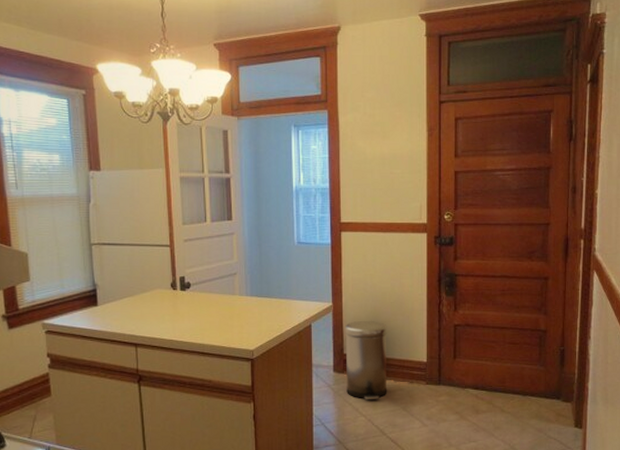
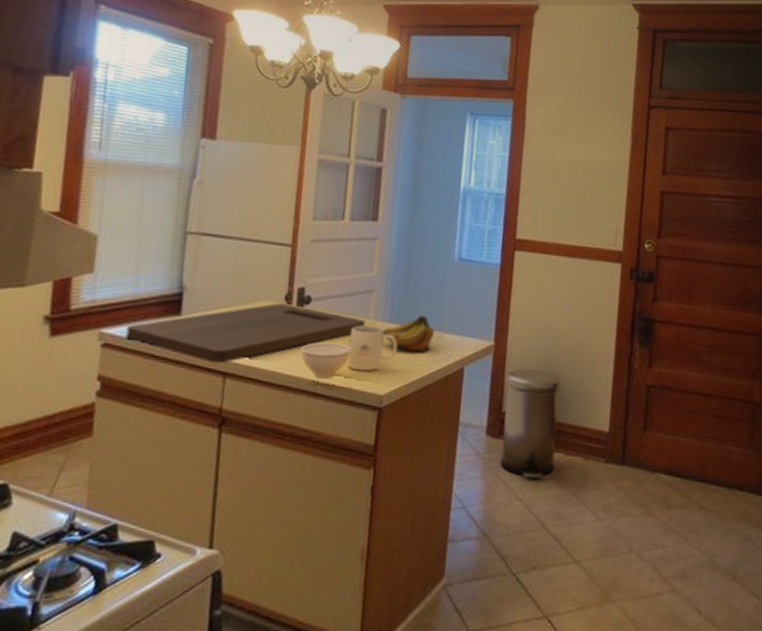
cutting board: none [61,290,233,338] -> present [125,303,366,364]
bowl: none [188,315,225,343] -> present [301,342,351,380]
mug: none [223,300,259,334] -> present [347,325,398,372]
fruit: none [247,288,287,318] -> present [382,314,435,354]

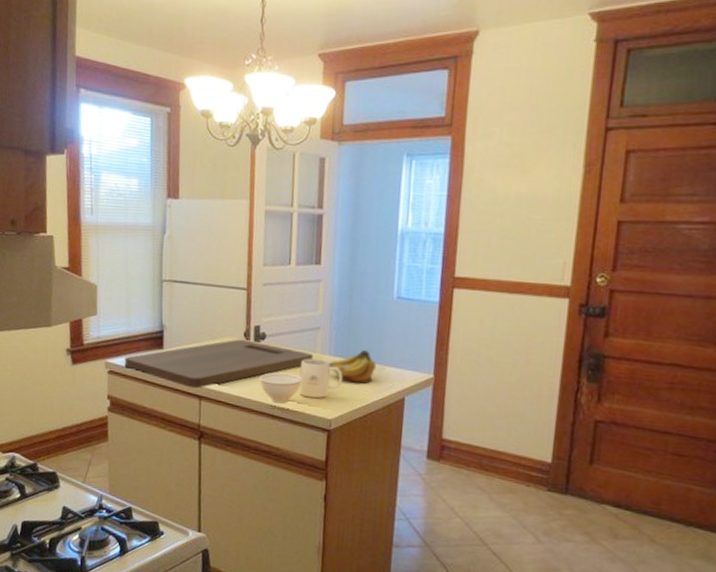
pedal bin: present [500,369,562,478] -> none [441,400,503,500]

